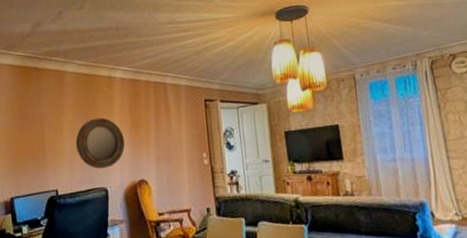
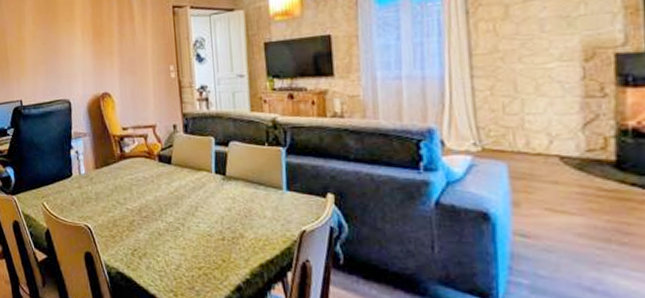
home mirror: present [75,117,125,169] -> none [37,26,88,80]

